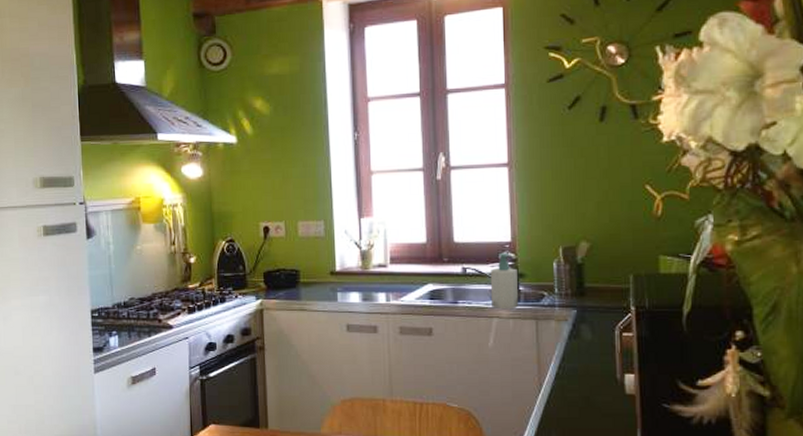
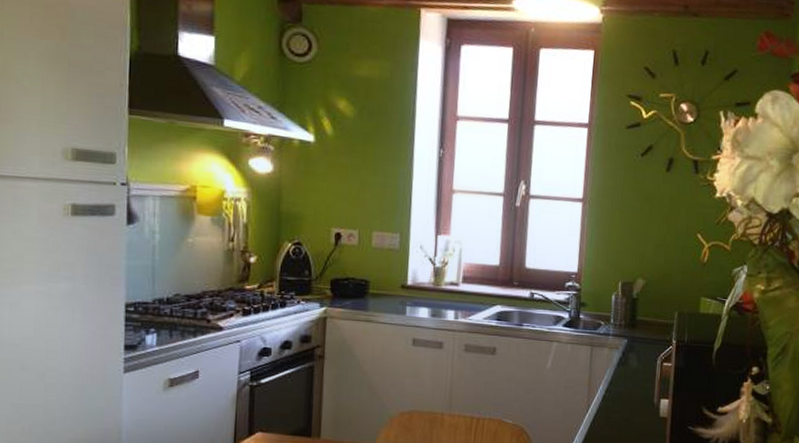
soap bottle: present [490,252,518,310] -> none [553,281,580,335]

